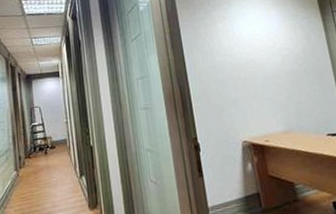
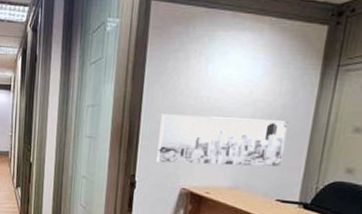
wall art: none [206,62,320,121] -> present [156,114,288,167]

